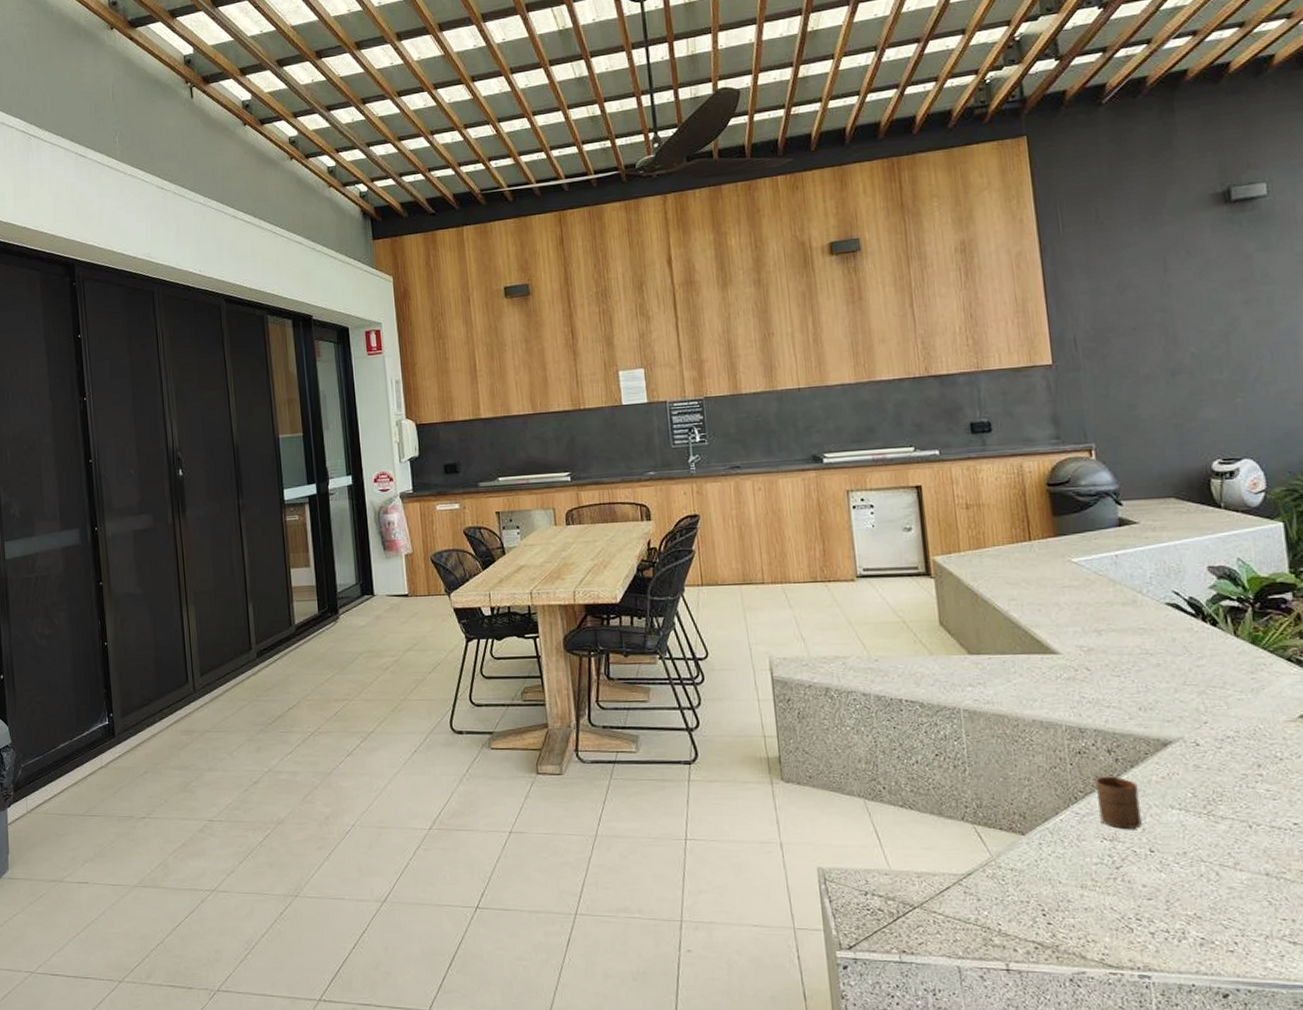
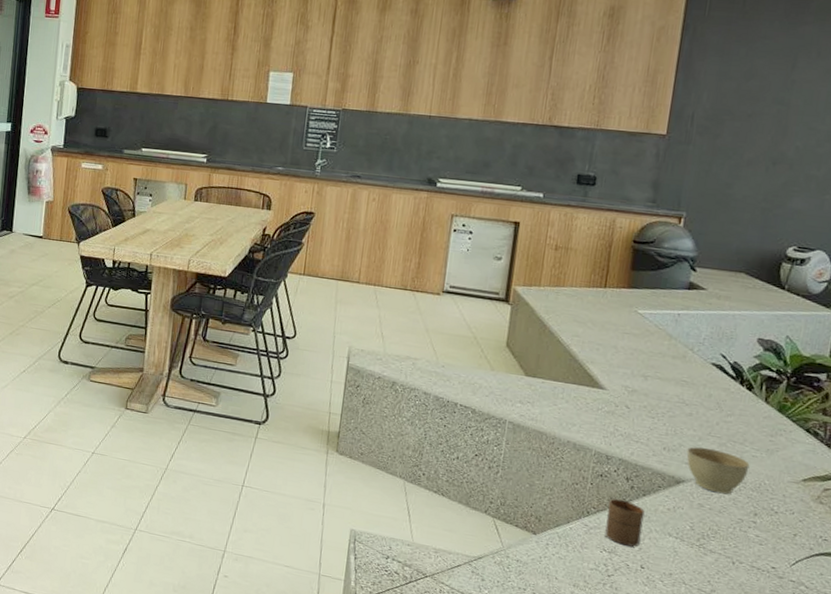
planter bowl: none [1165,699,1238,749] -> present [687,447,750,495]

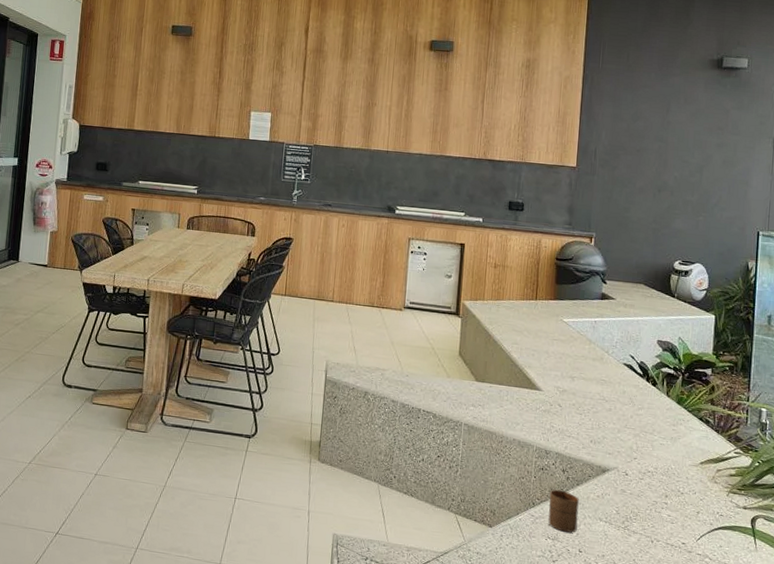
planter bowl: present [687,447,750,495] -> none [609,438,659,480]

